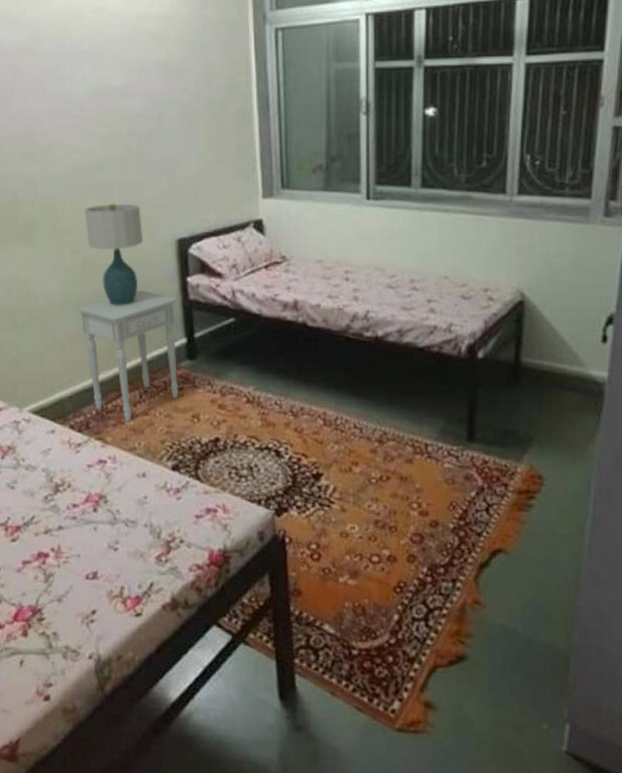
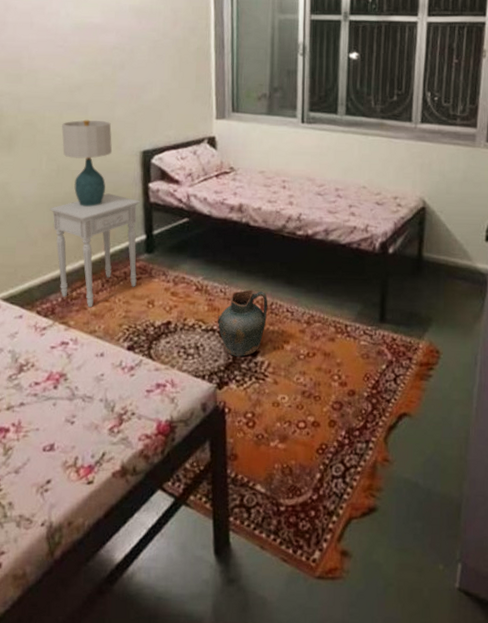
ceramic jug: none [272,402,331,479] -> present [217,290,268,356]

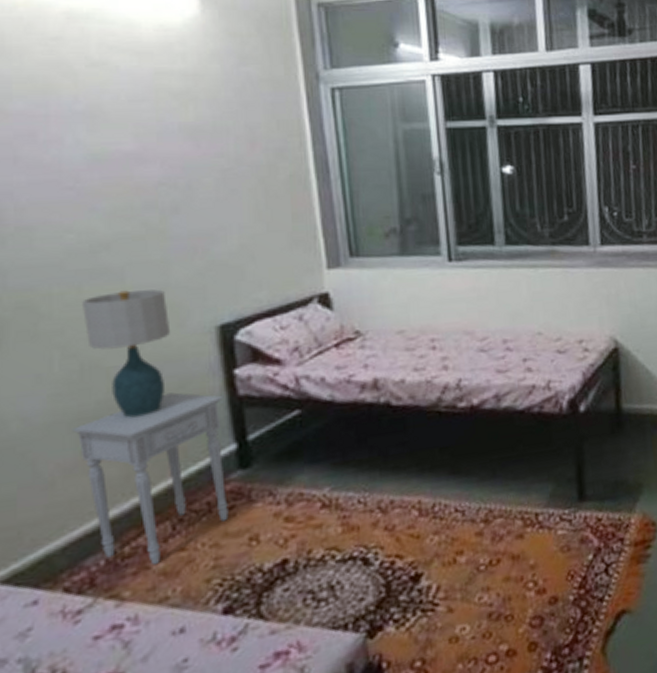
ceramic jug: present [217,290,268,356] -> none [357,490,429,588]

